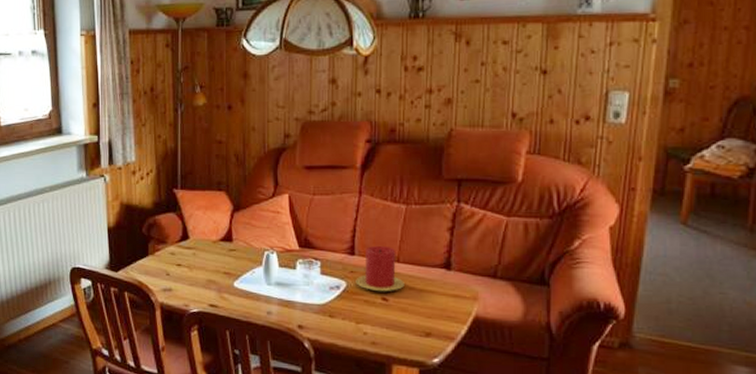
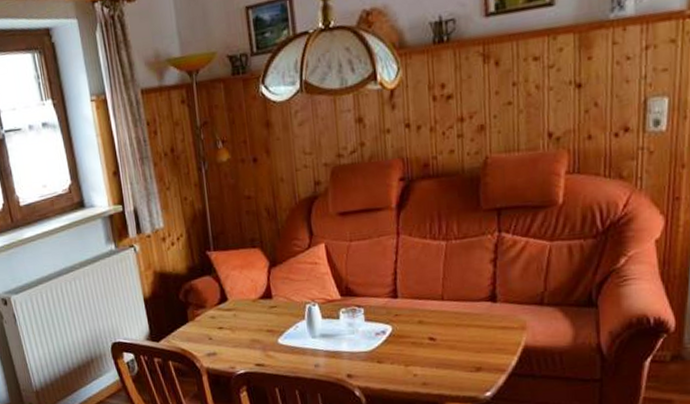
candle: present [356,245,405,292] -> none [401,285,451,333]

